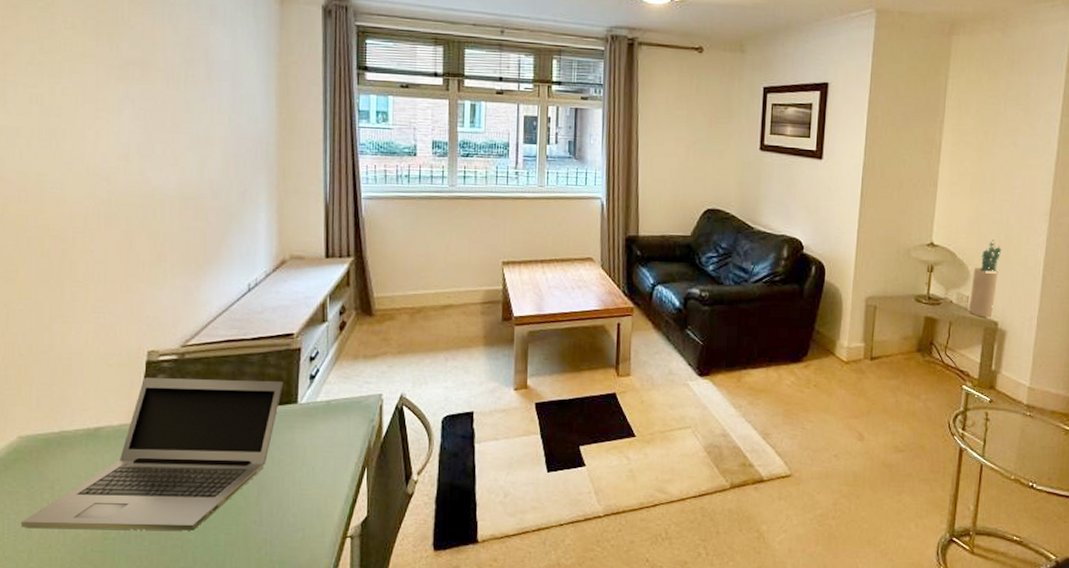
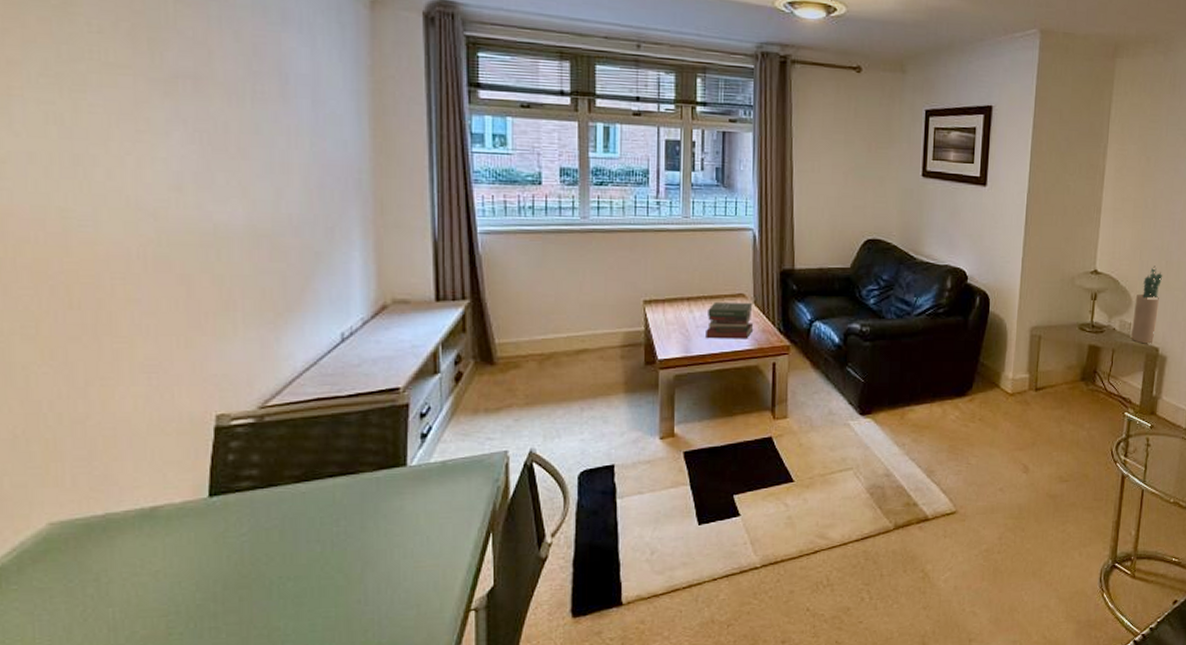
laptop: present [21,378,284,531] -> none [58,441,389,629]
books: none [557,264,601,300] -> present [706,301,754,339]

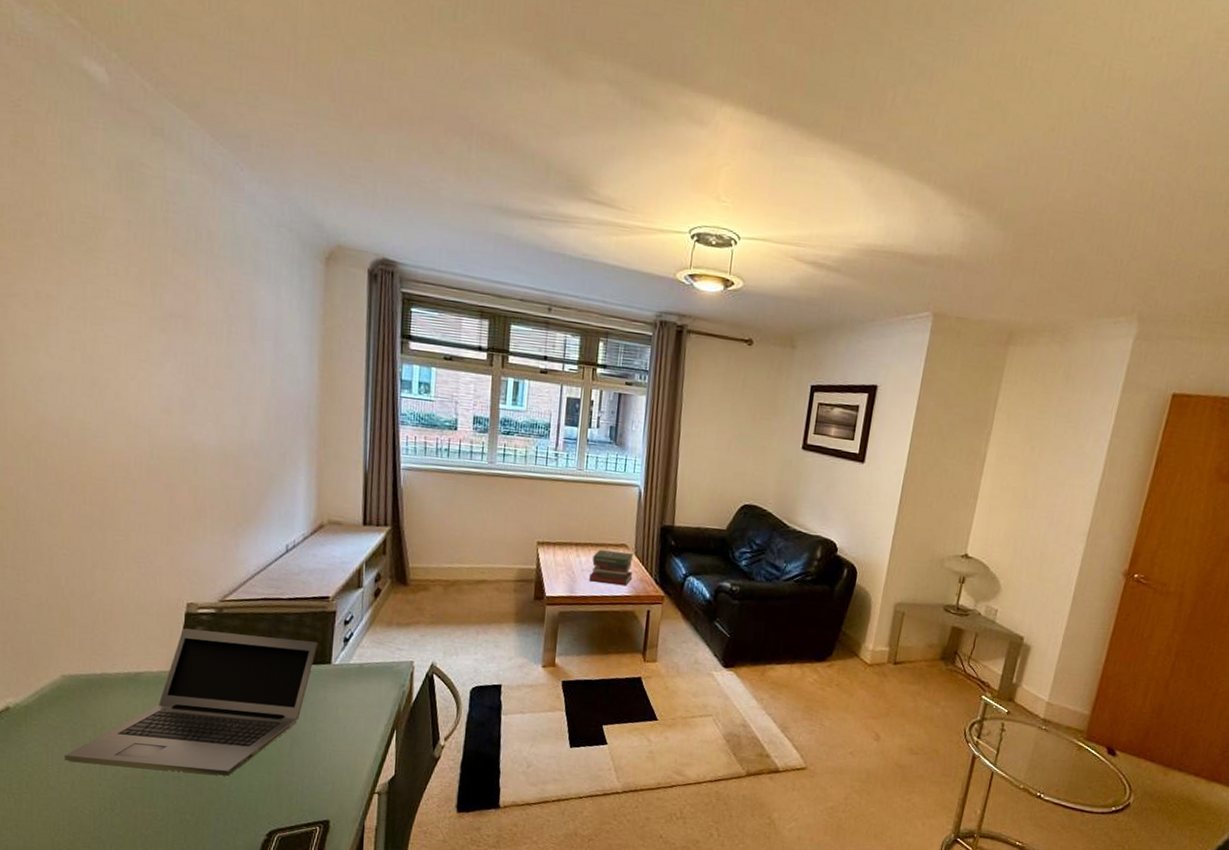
laptop: none [58,441,389,629] -> present [65,628,319,776]
vase: present [1131,266,1162,344] -> none [996,555,1035,632]

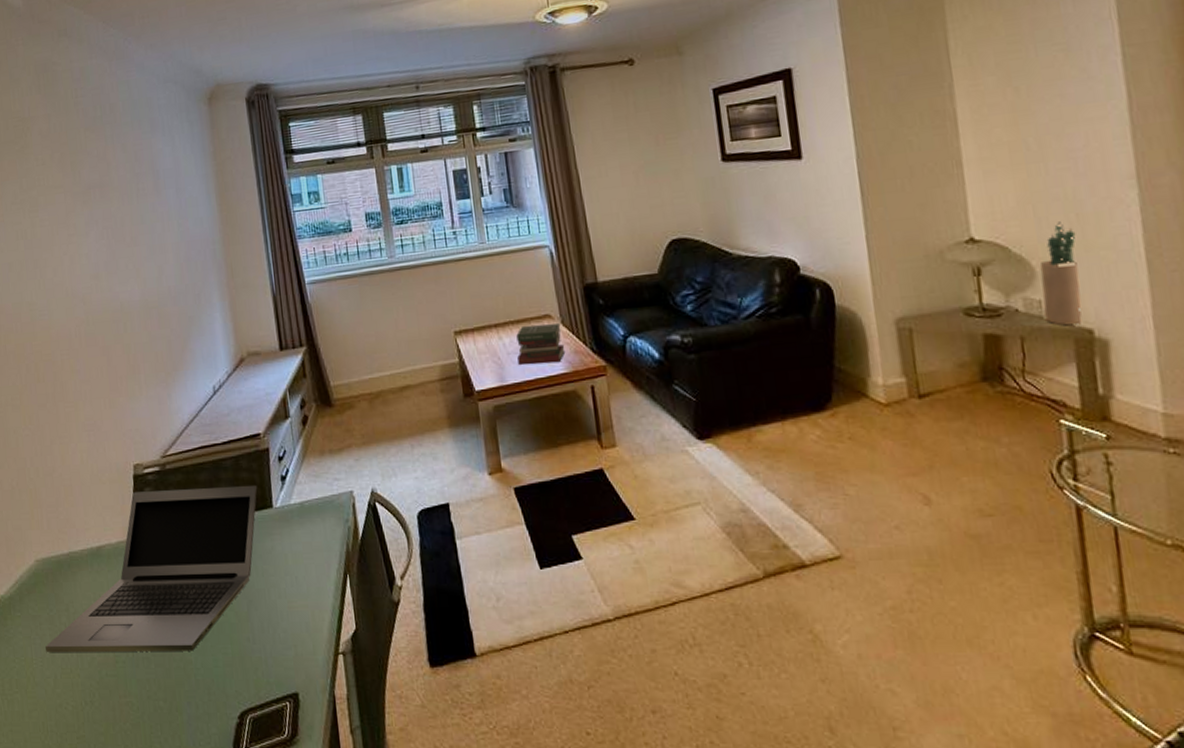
vase: none [996,555,1035,632] -> present [1039,221,1082,326]

